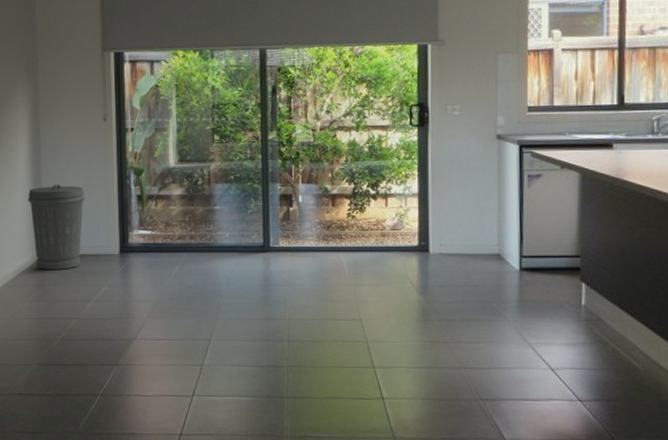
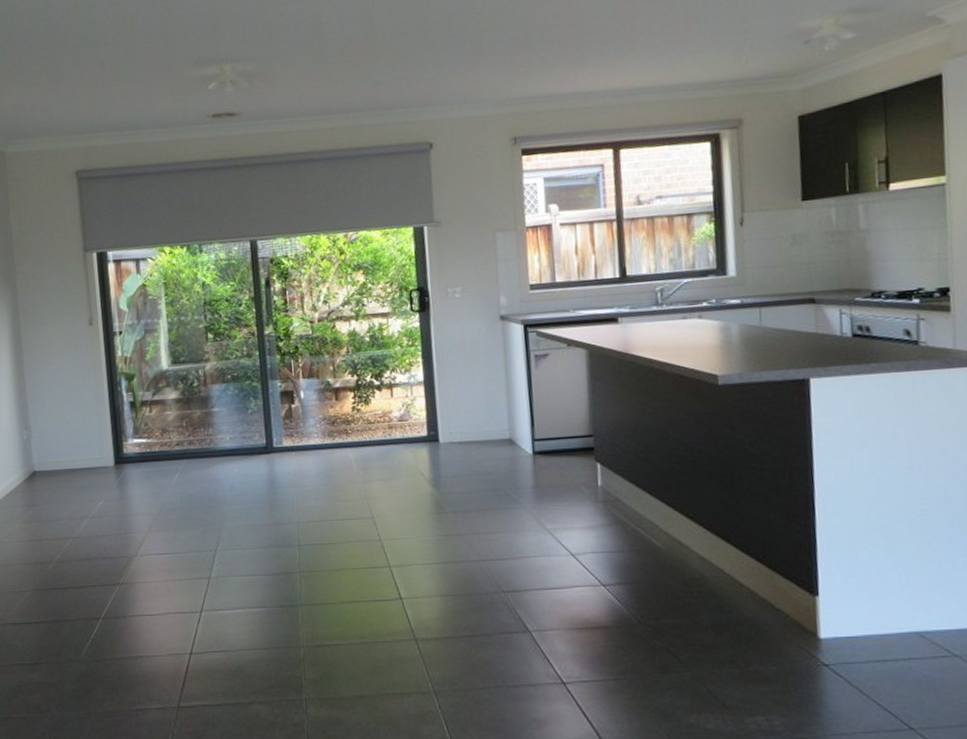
trash can: present [28,183,86,270] -> none [12,395,75,488]

